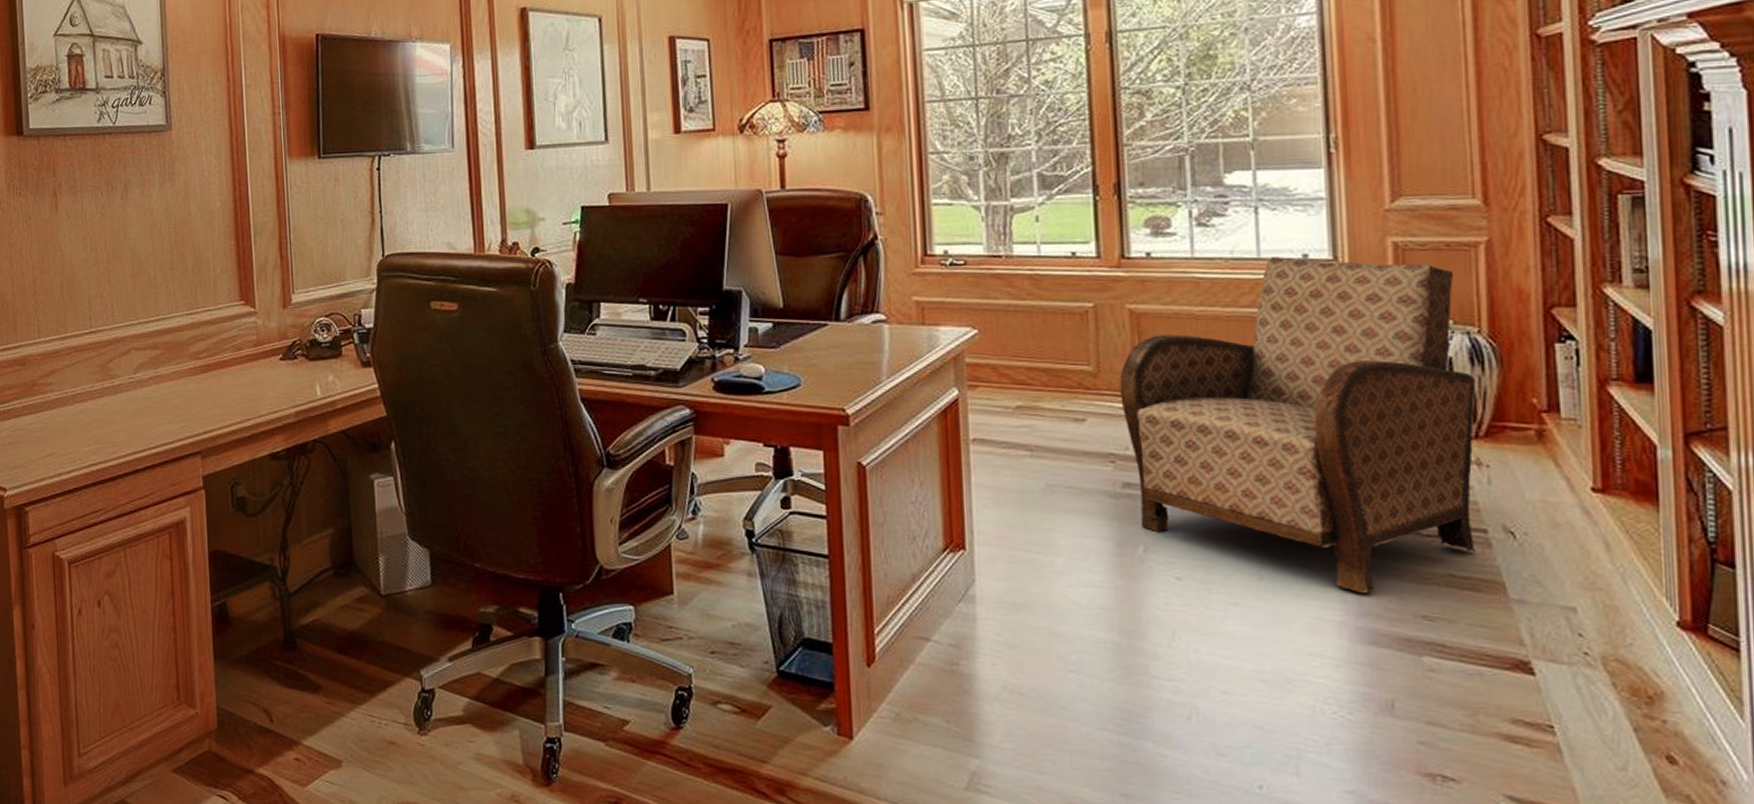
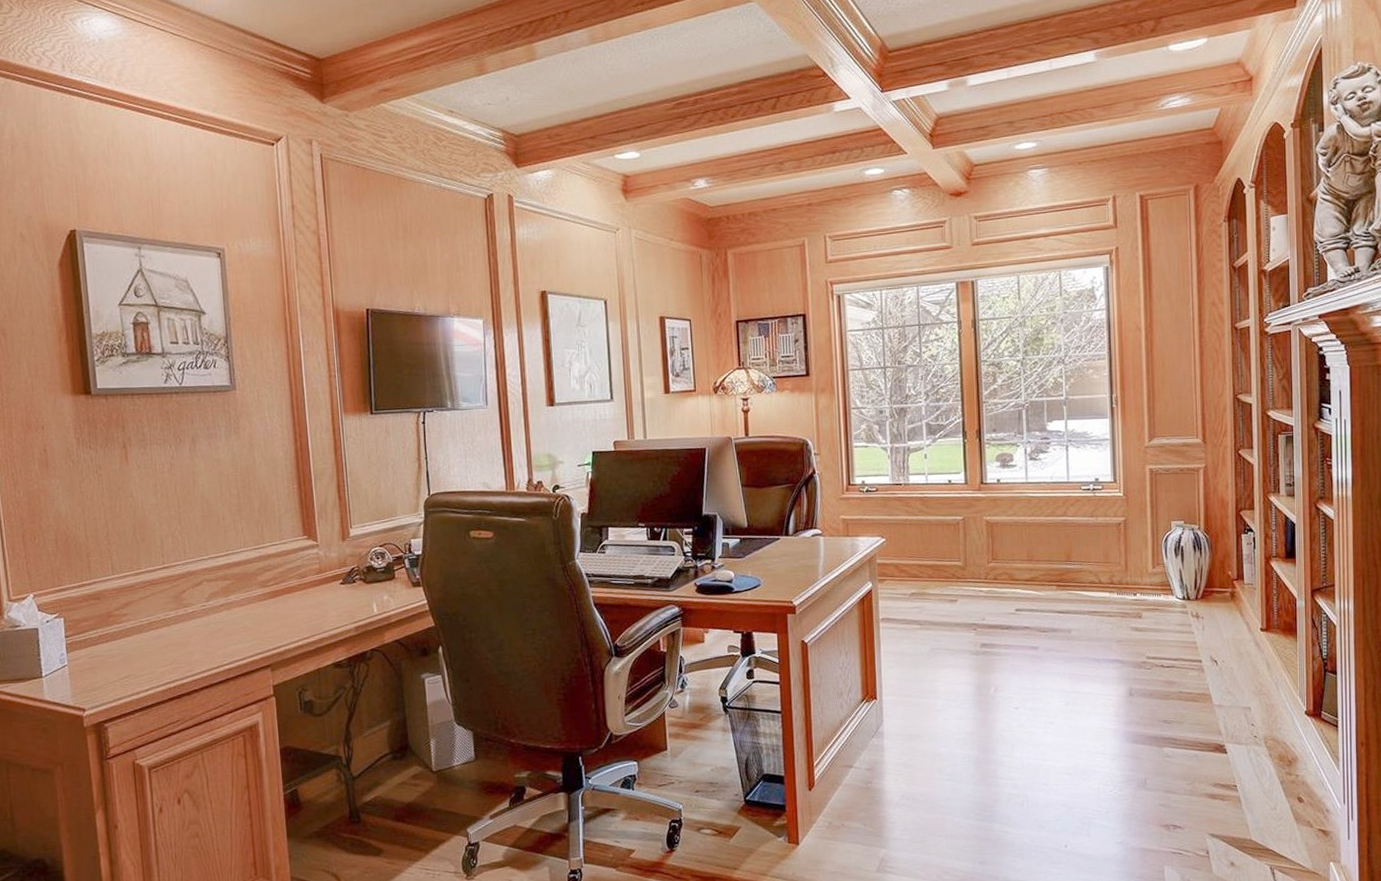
armchair: present [1119,257,1476,592] -> none [979,480,1196,708]

